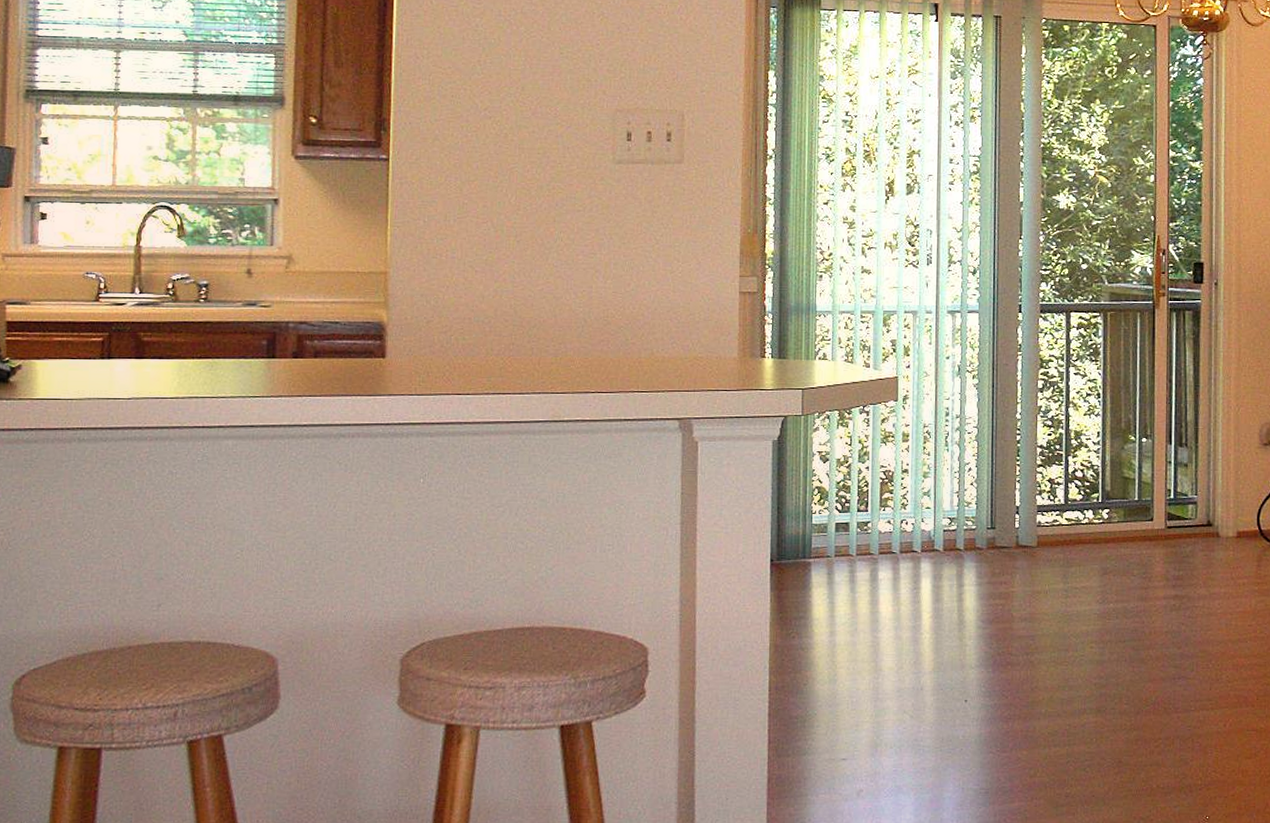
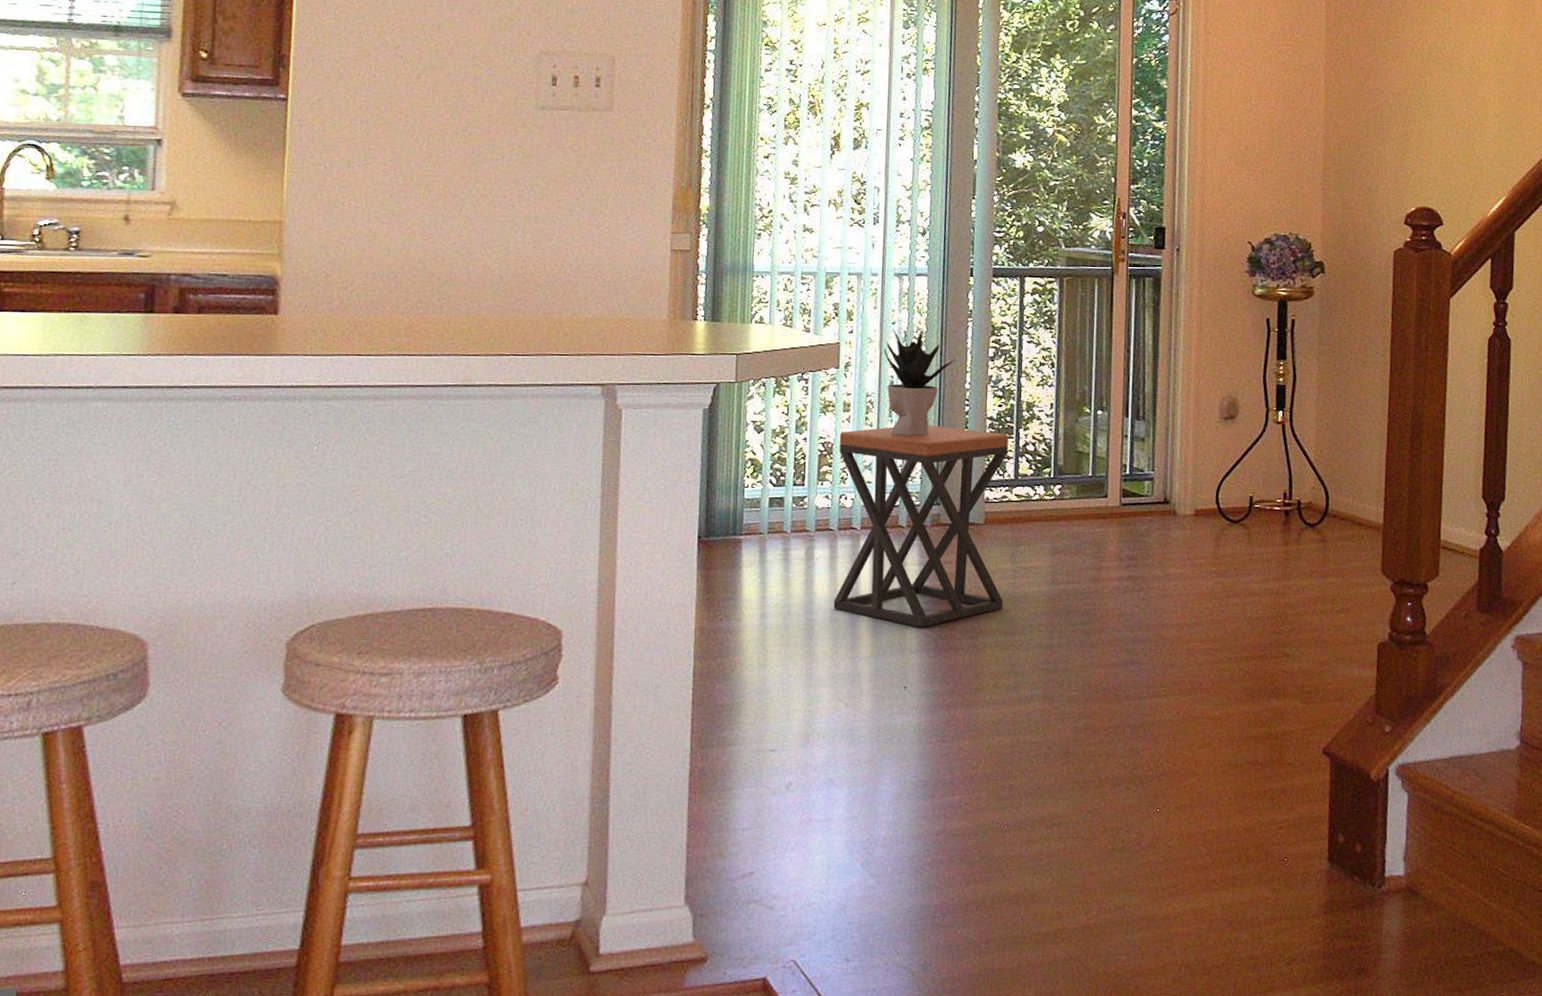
stool: none [897,453,1058,644] -> present [833,424,1008,627]
potted plant: none [939,363,1007,464] -> present [884,328,956,436]

